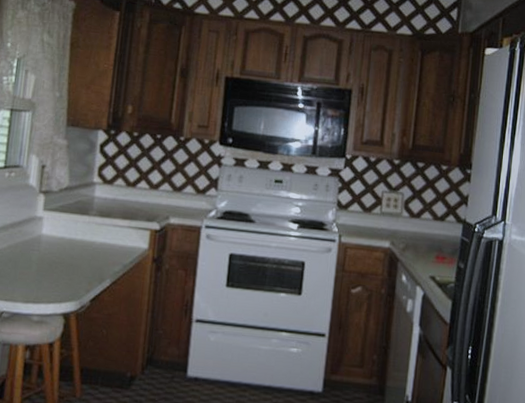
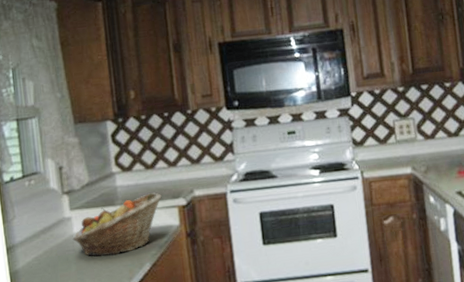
fruit basket: none [39,210,137,265] -> present [72,192,162,257]

